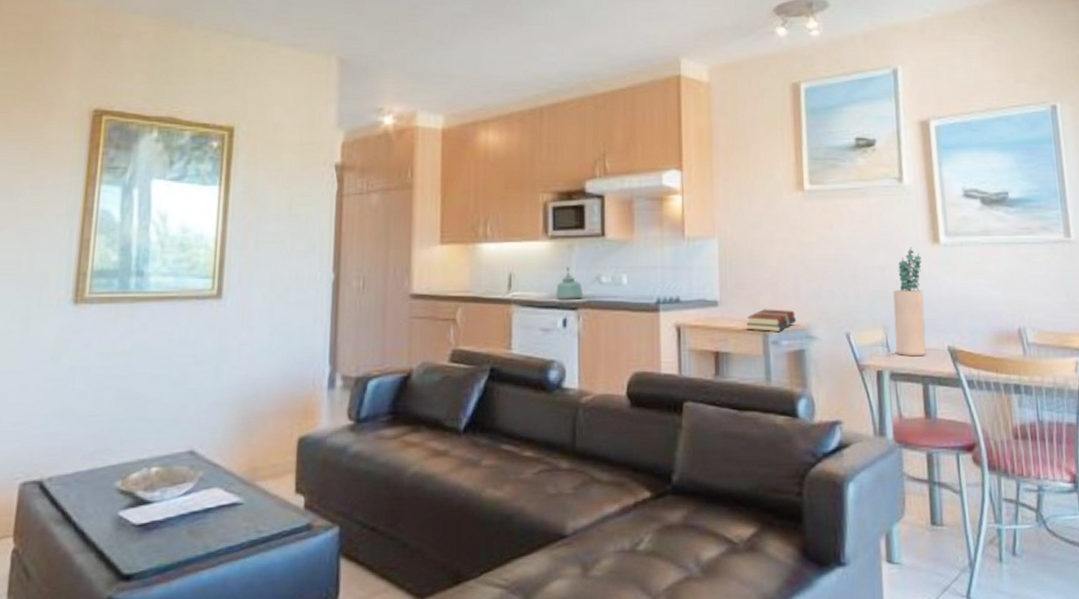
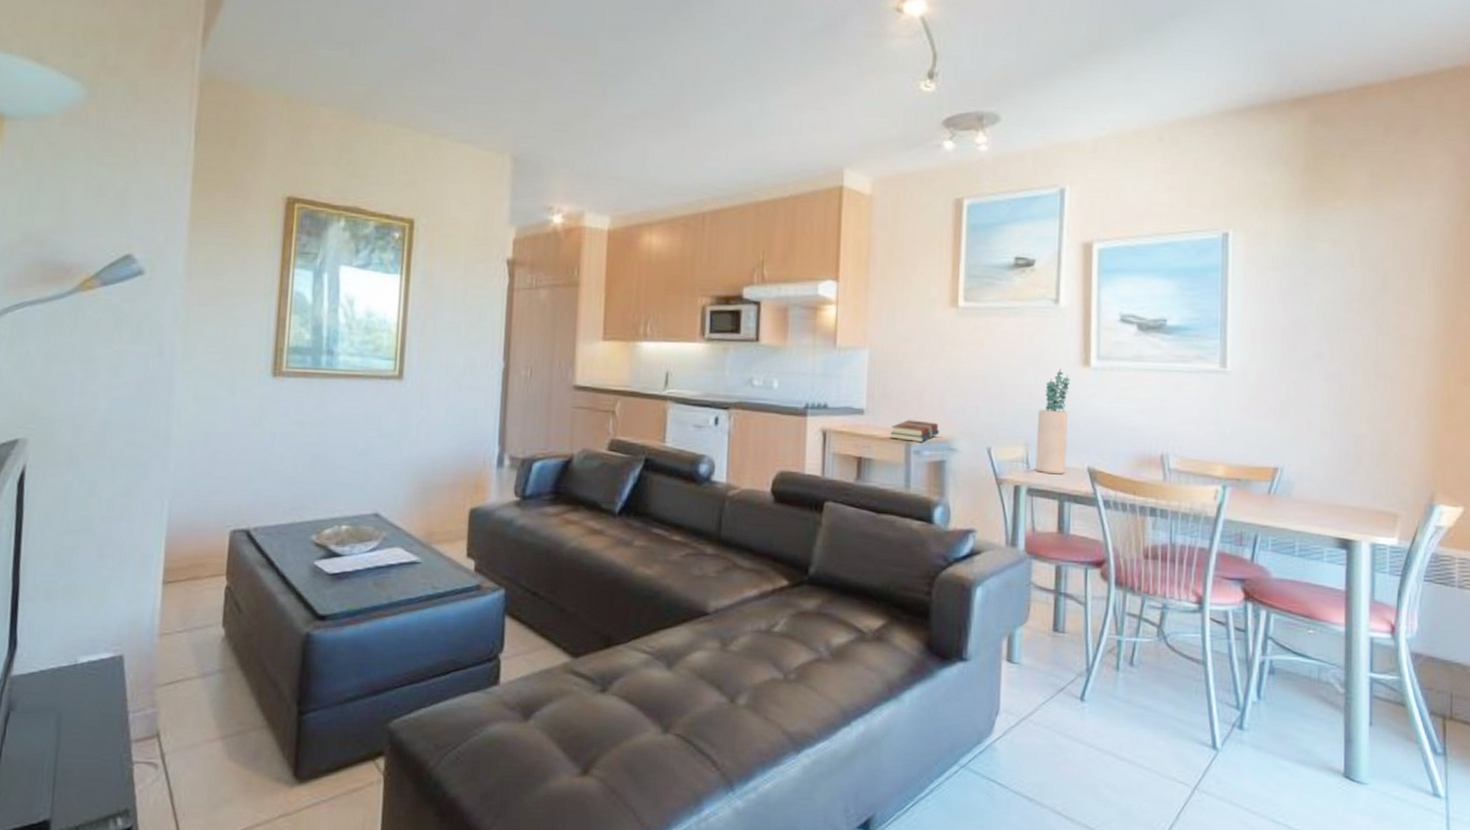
kettle: present [556,267,584,301] -> none [709,369,736,401]

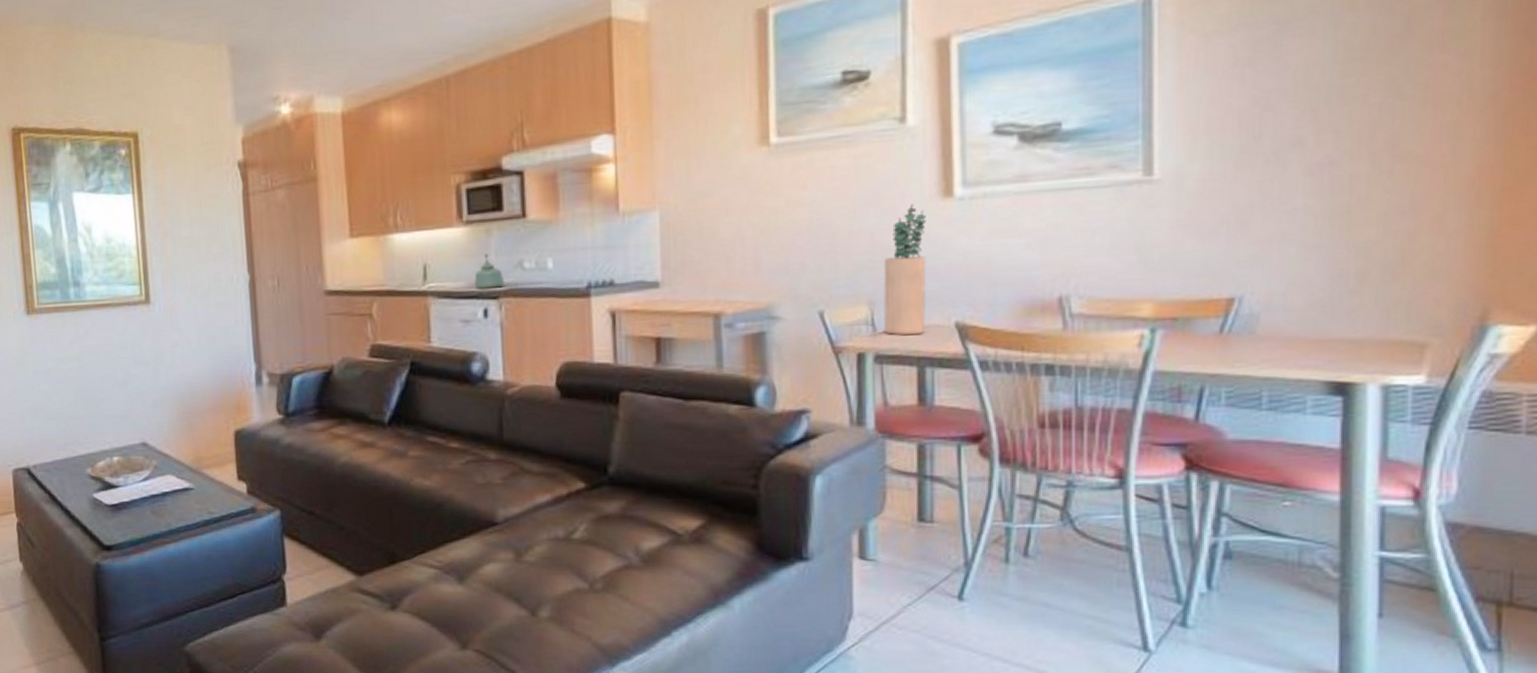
kettle: none [709,369,736,401] -> present [474,254,505,290]
books: present [890,420,940,443] -> none [693,287,756,314]

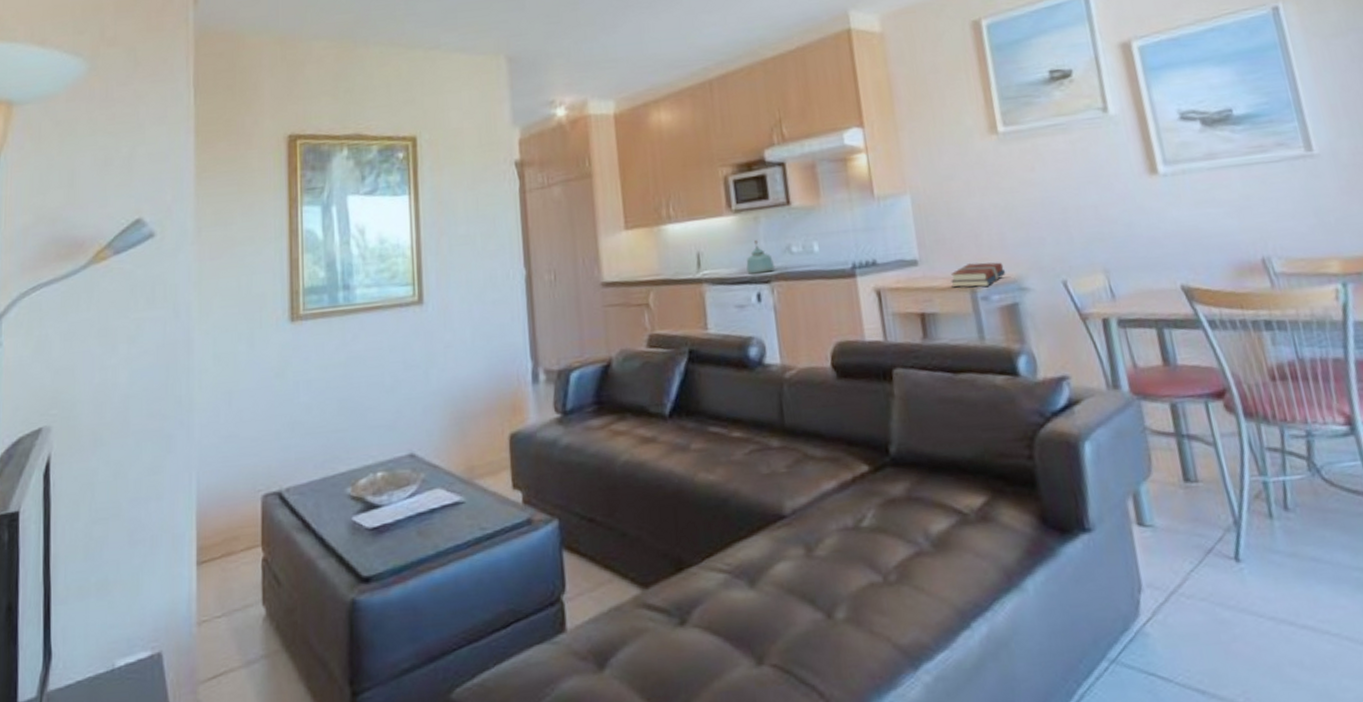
books: none [693,287,756,314] -> present [951,262,1006,288]
vase: present [883,204,927,336] -> none [1111,181,1156,301]

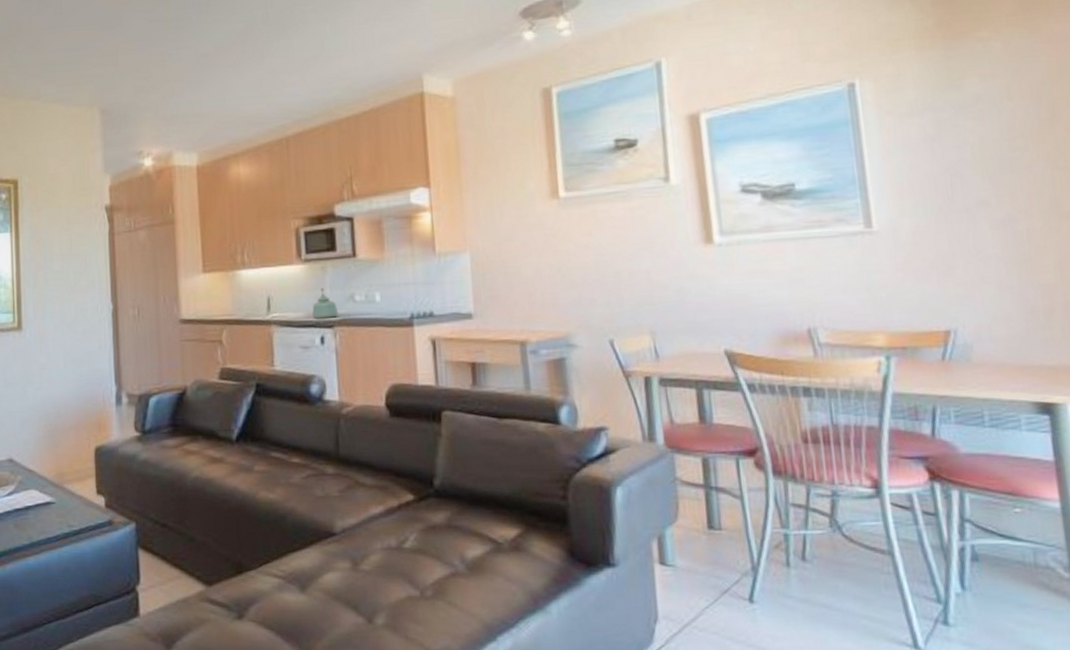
books: present [951,262,1006,288] -> none [502,319,556,342]

